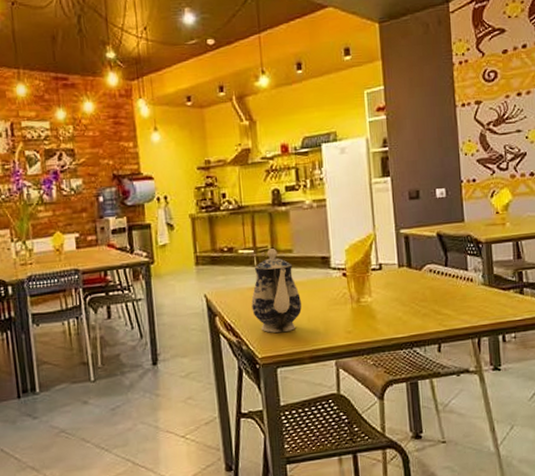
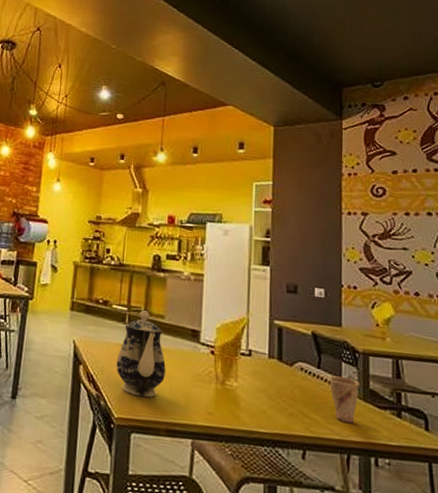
cup: none [455,268,485,310] -> present [328,375,359,423]

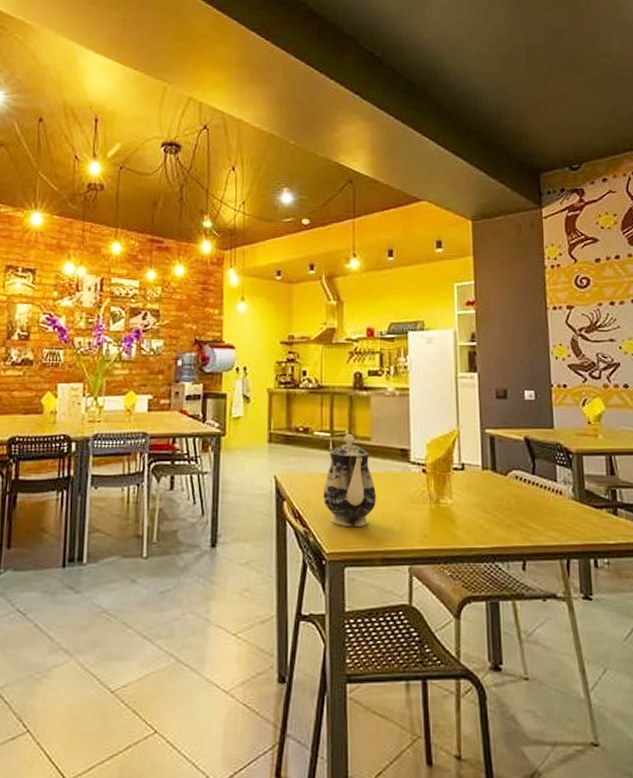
cup: present [328,375,359,423] -> none [543,480,575,526]

